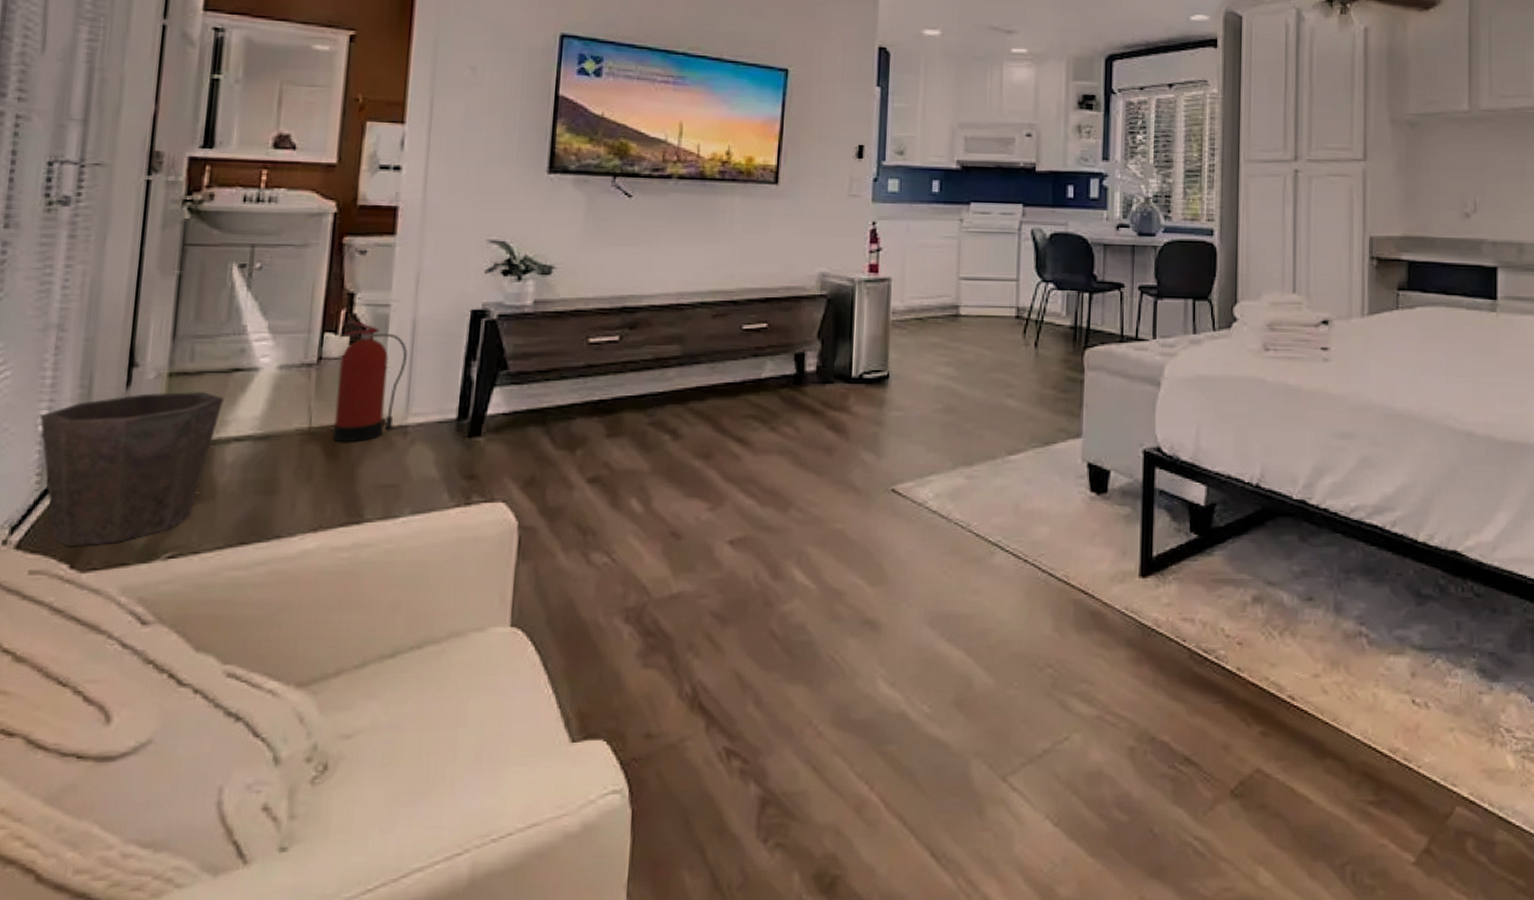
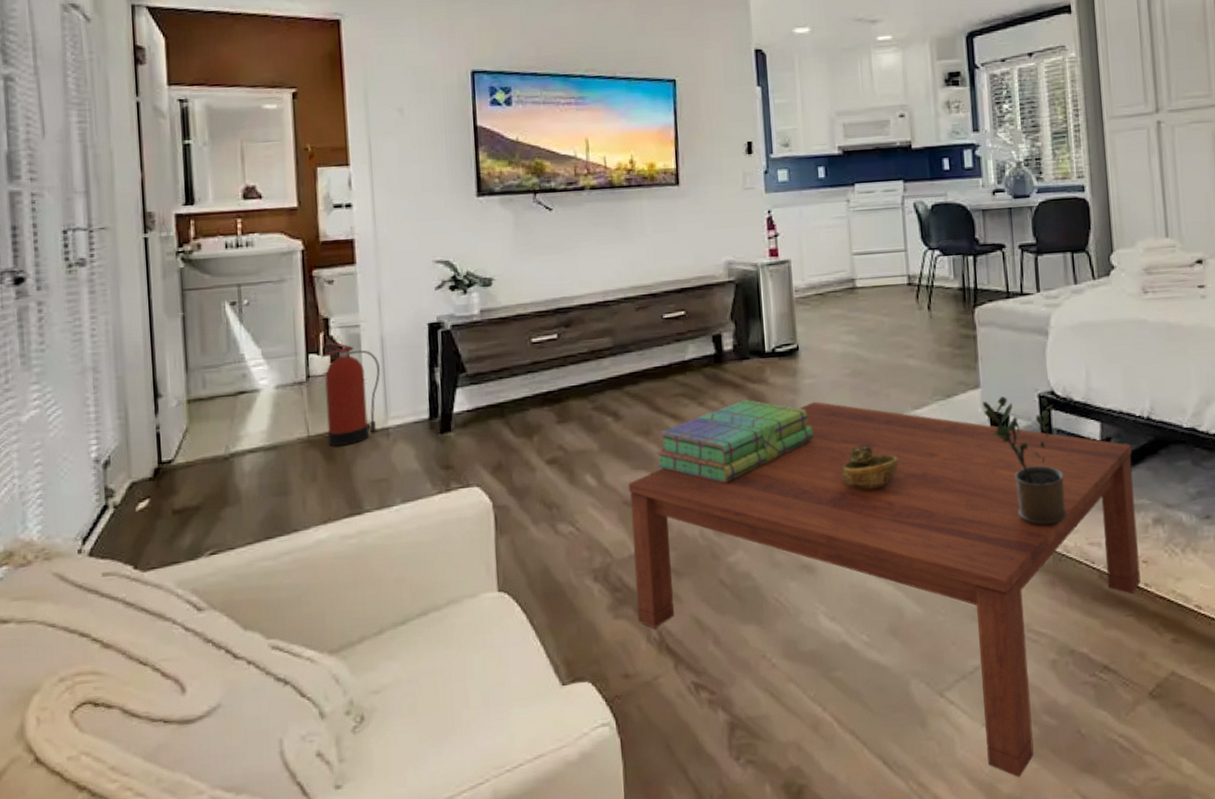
waste bin: present [40,392,224,546] -> none [91,414,235,551]
coffee table: none [670,436,1237,880] -> present [628,401,1141,778]
stack of books: none [714,428,894,520] -> present [655,399,813,483]
decorative bowl: none [921,490,985,541] -> present [841,445,899,490]
potted plant: none [1082,449,1162,596] -> present [982,396,1066,527]

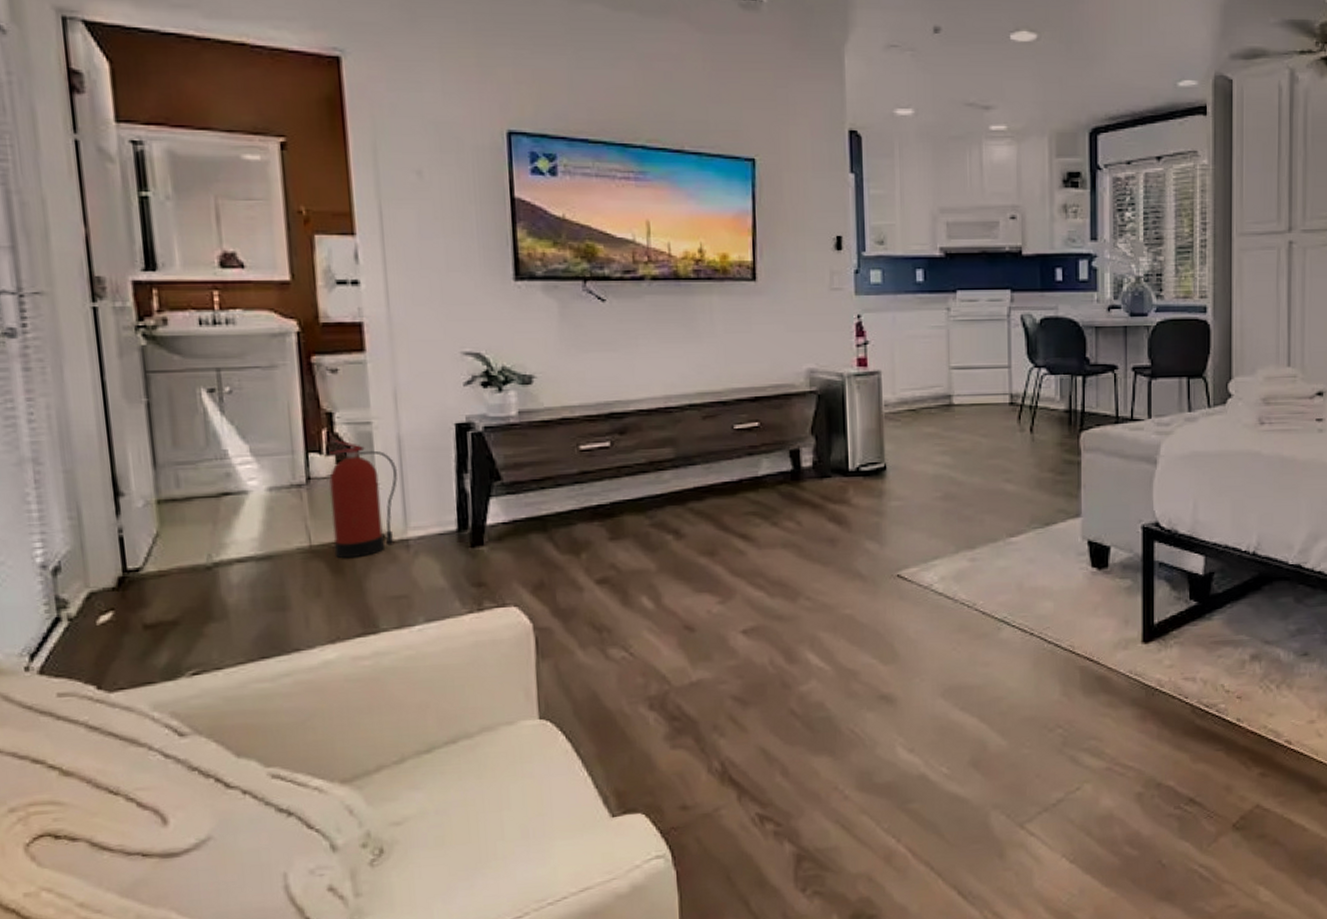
coffee table: present [628,401,1141,778] -> none [689,525,1235,907]
stack of books: present [655,399,813,483] -> none [722,520,898,609]
decorative bowl: present [841,445,899,490] -> none [927,572,990,620]
potted plant: present [982,396,1066,527] -> none [1082,527,1162,661]

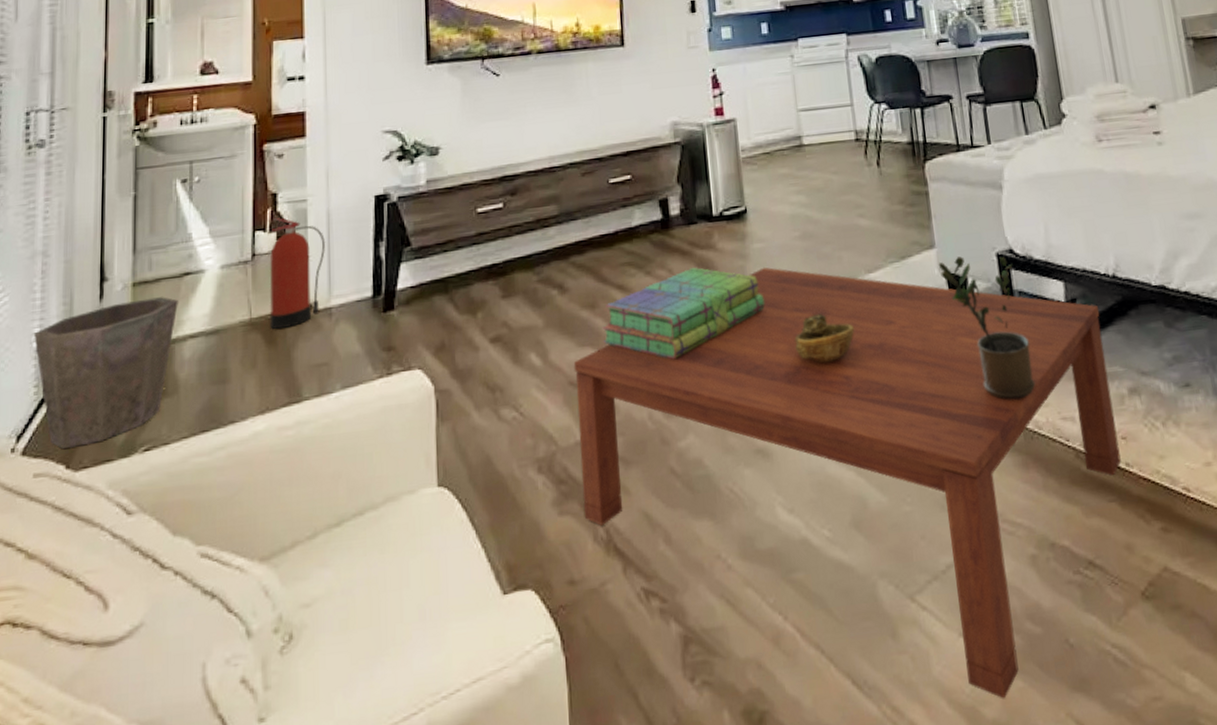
waste bin: none [35,517,218,669] -> present [34,297,178,449]
coffee table: none [689,525,1235,907] -> present [573,267,1121,699]
stack of books: none [722,520,898,609] -> present [602,267,765,359]
decorative bowl: none [927,572,990,620] -> present [794,313,854,364]
potted plant: none [1082,527,1162,661] -> present [938,256,1035,400]

